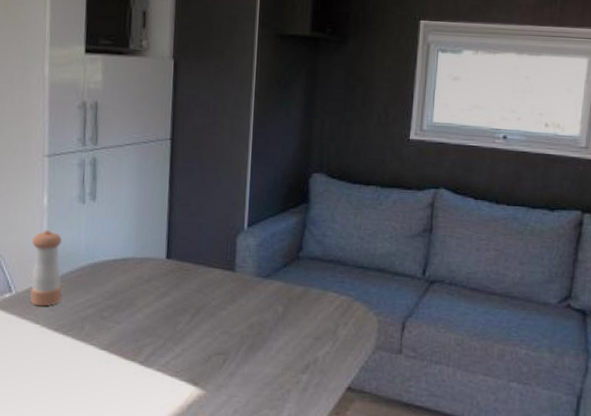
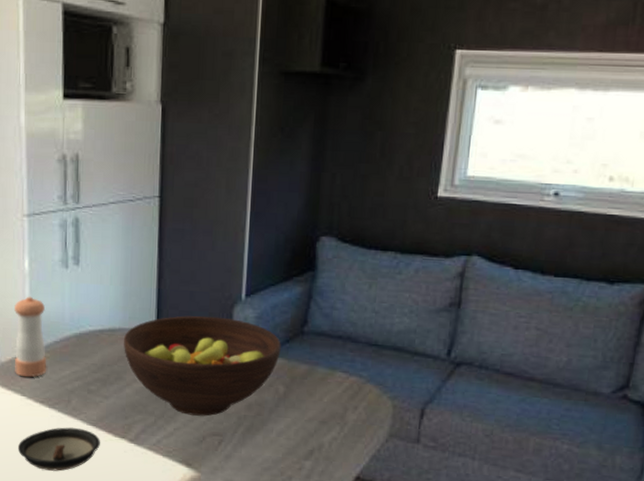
saucer: none [30,353,112,396] -> present [17,427,100,471]
fruit bowl: none [136,244,280,337] -> present [124,315,281,416]

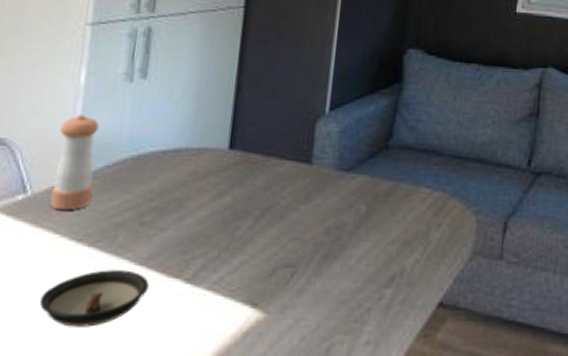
fruit bowl: present [124,315,281,416] -> none [189,131,365,245]

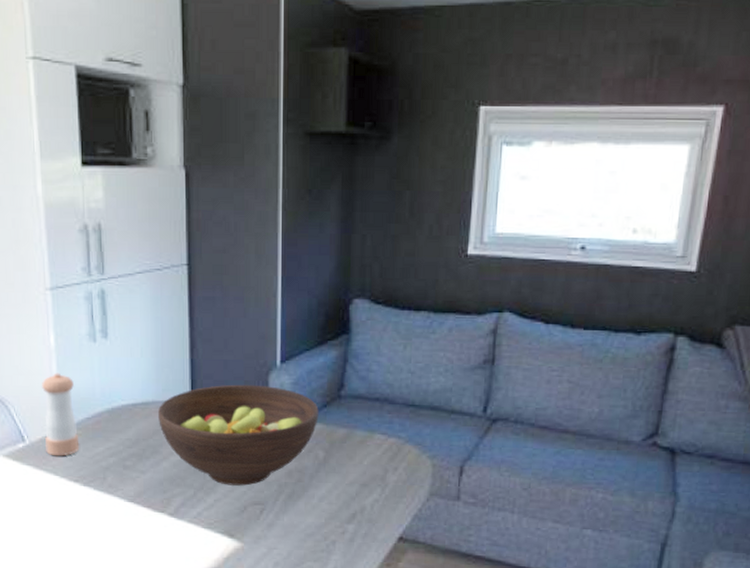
saucer: present [39,270,149,327] -> none [53,505,139,550]
fruit bowl: none [189,131,365,245] -> present [158,384,319,486]

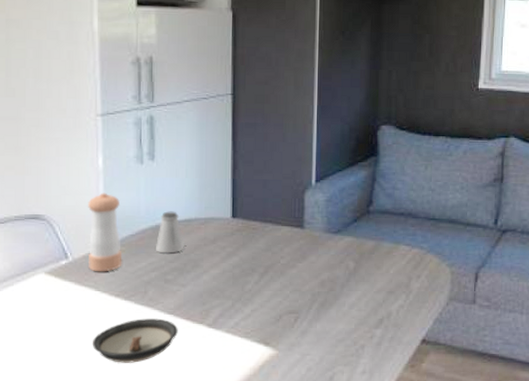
saucer: none [53,505,139,550] -> present [91,318,178,363]
saltshaker: none [113,393,142,438] -> present [156,211,184,254]
fruit bowl: present [158,384,319,486] -> none [200,202,350,296]

